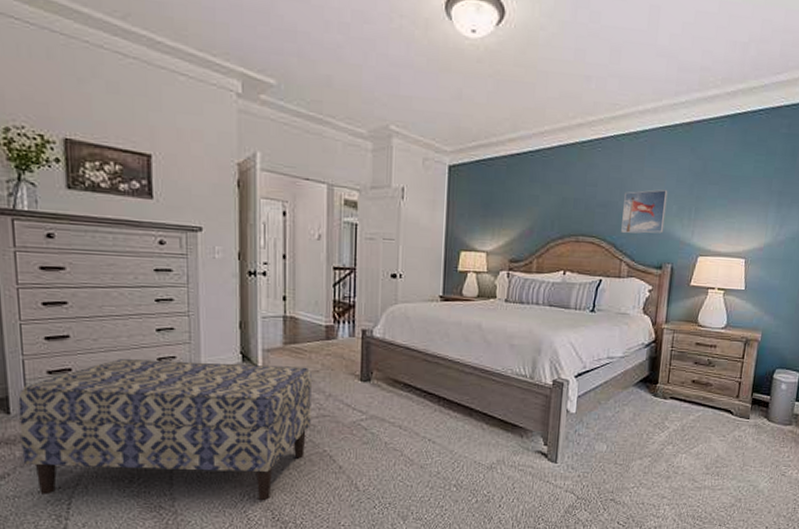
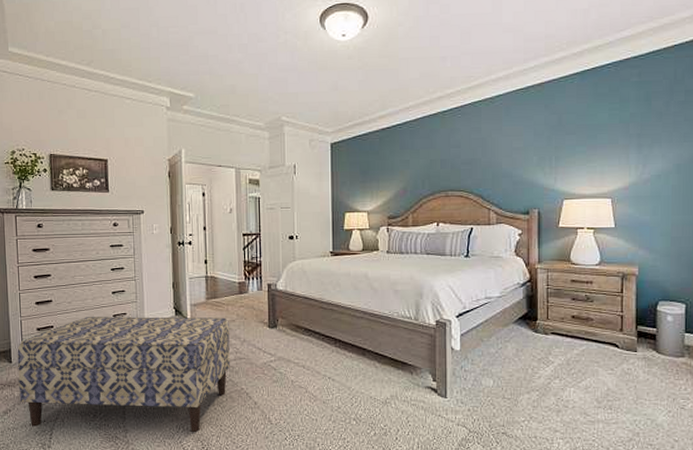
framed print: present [621,189,668,234] -> none [487,144,527,185]

